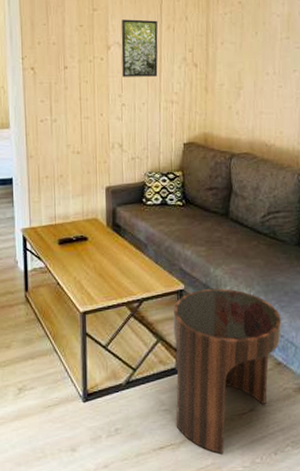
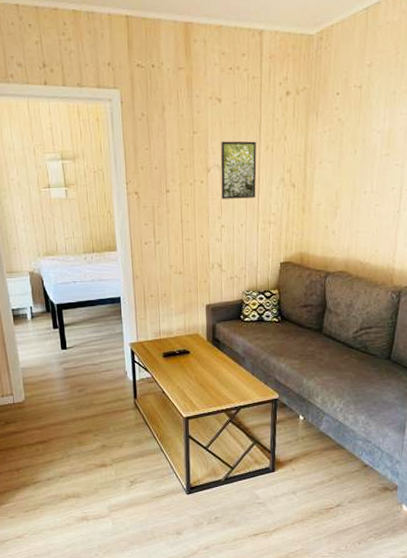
side table: present [173,288,282,453] -> none [268,398,369,541]

